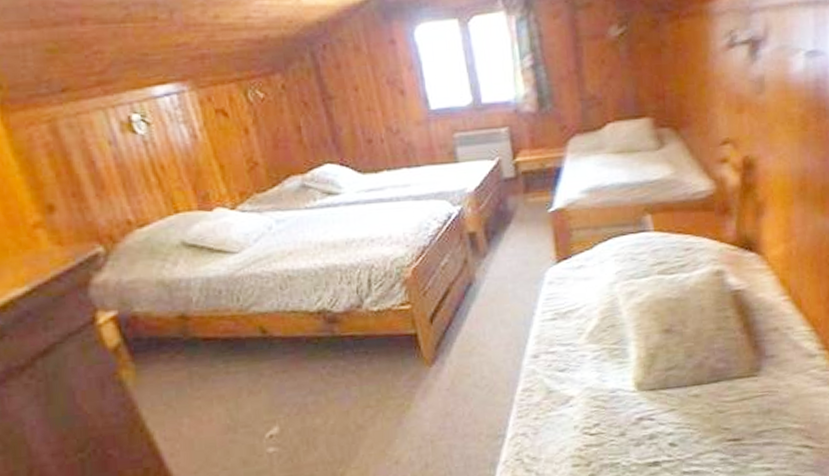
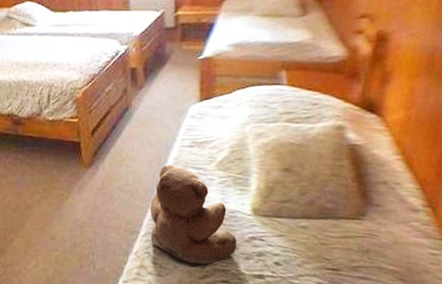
teddy bear: none [514,345,624,463] -> present [150,164,237,265]

